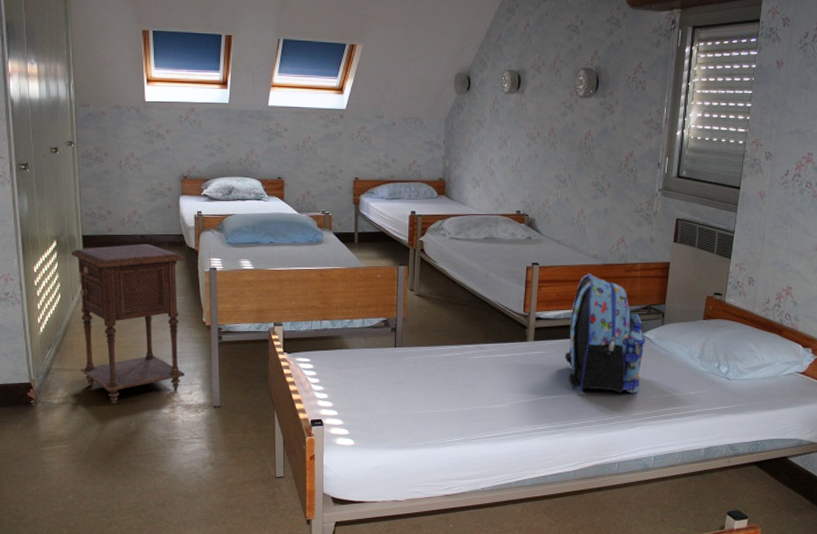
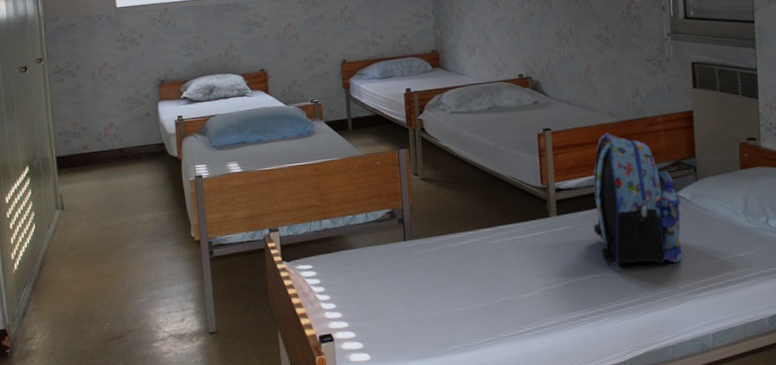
nightstand: present [72,243,185,403] -> none [46,157,175,343]

